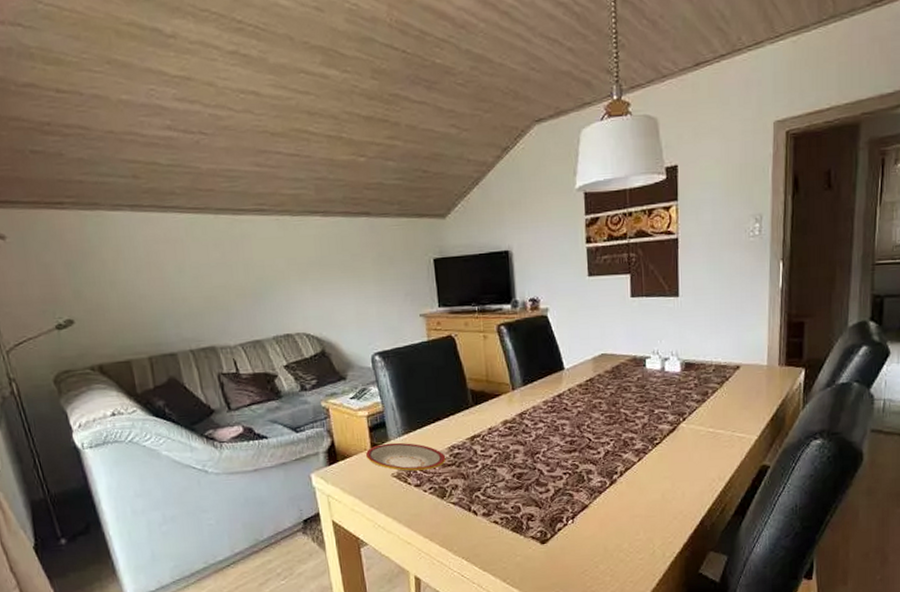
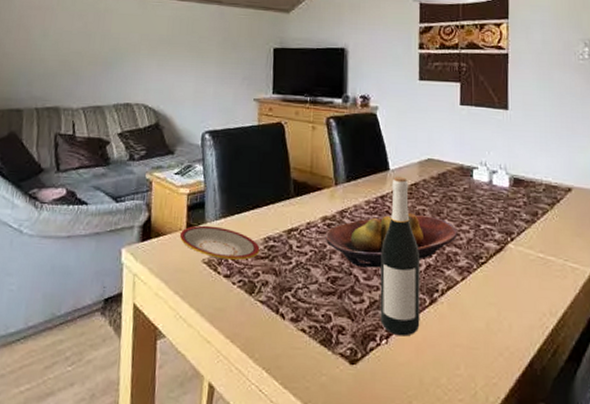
fruit bowl: none [507,407,633,462] -> present [325,213,457,268]
wine bottle: none [561,373,602,515] -> present [380,176,420,337]

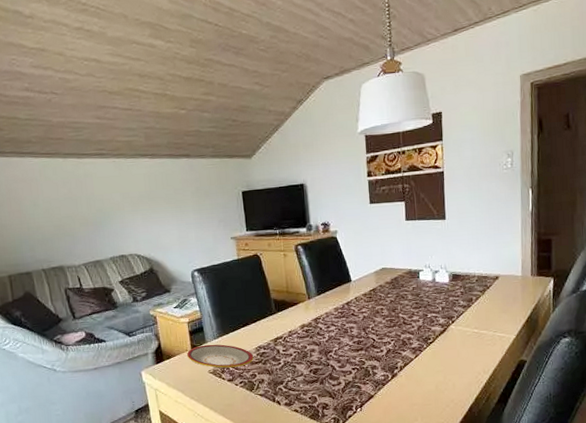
fruit bowl: present [325,213,457,268] -> none [304,313,410,359]
wine bottle: present [380,176,420,337] -> none [350,285,386,404]

